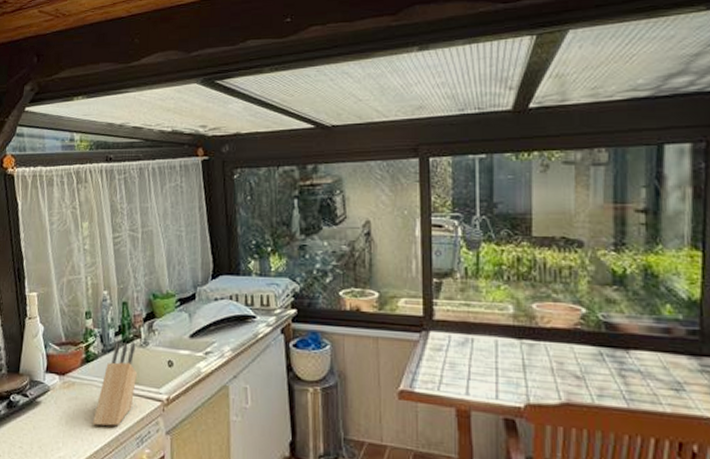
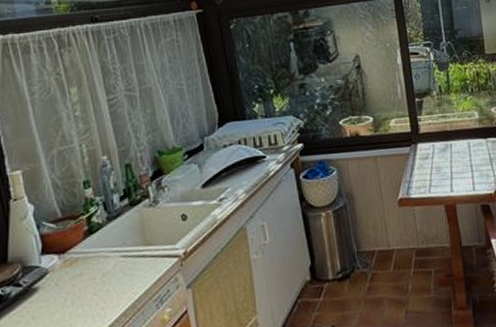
knife block: present [93,342,138,427] -> none [104,203,150,299]

